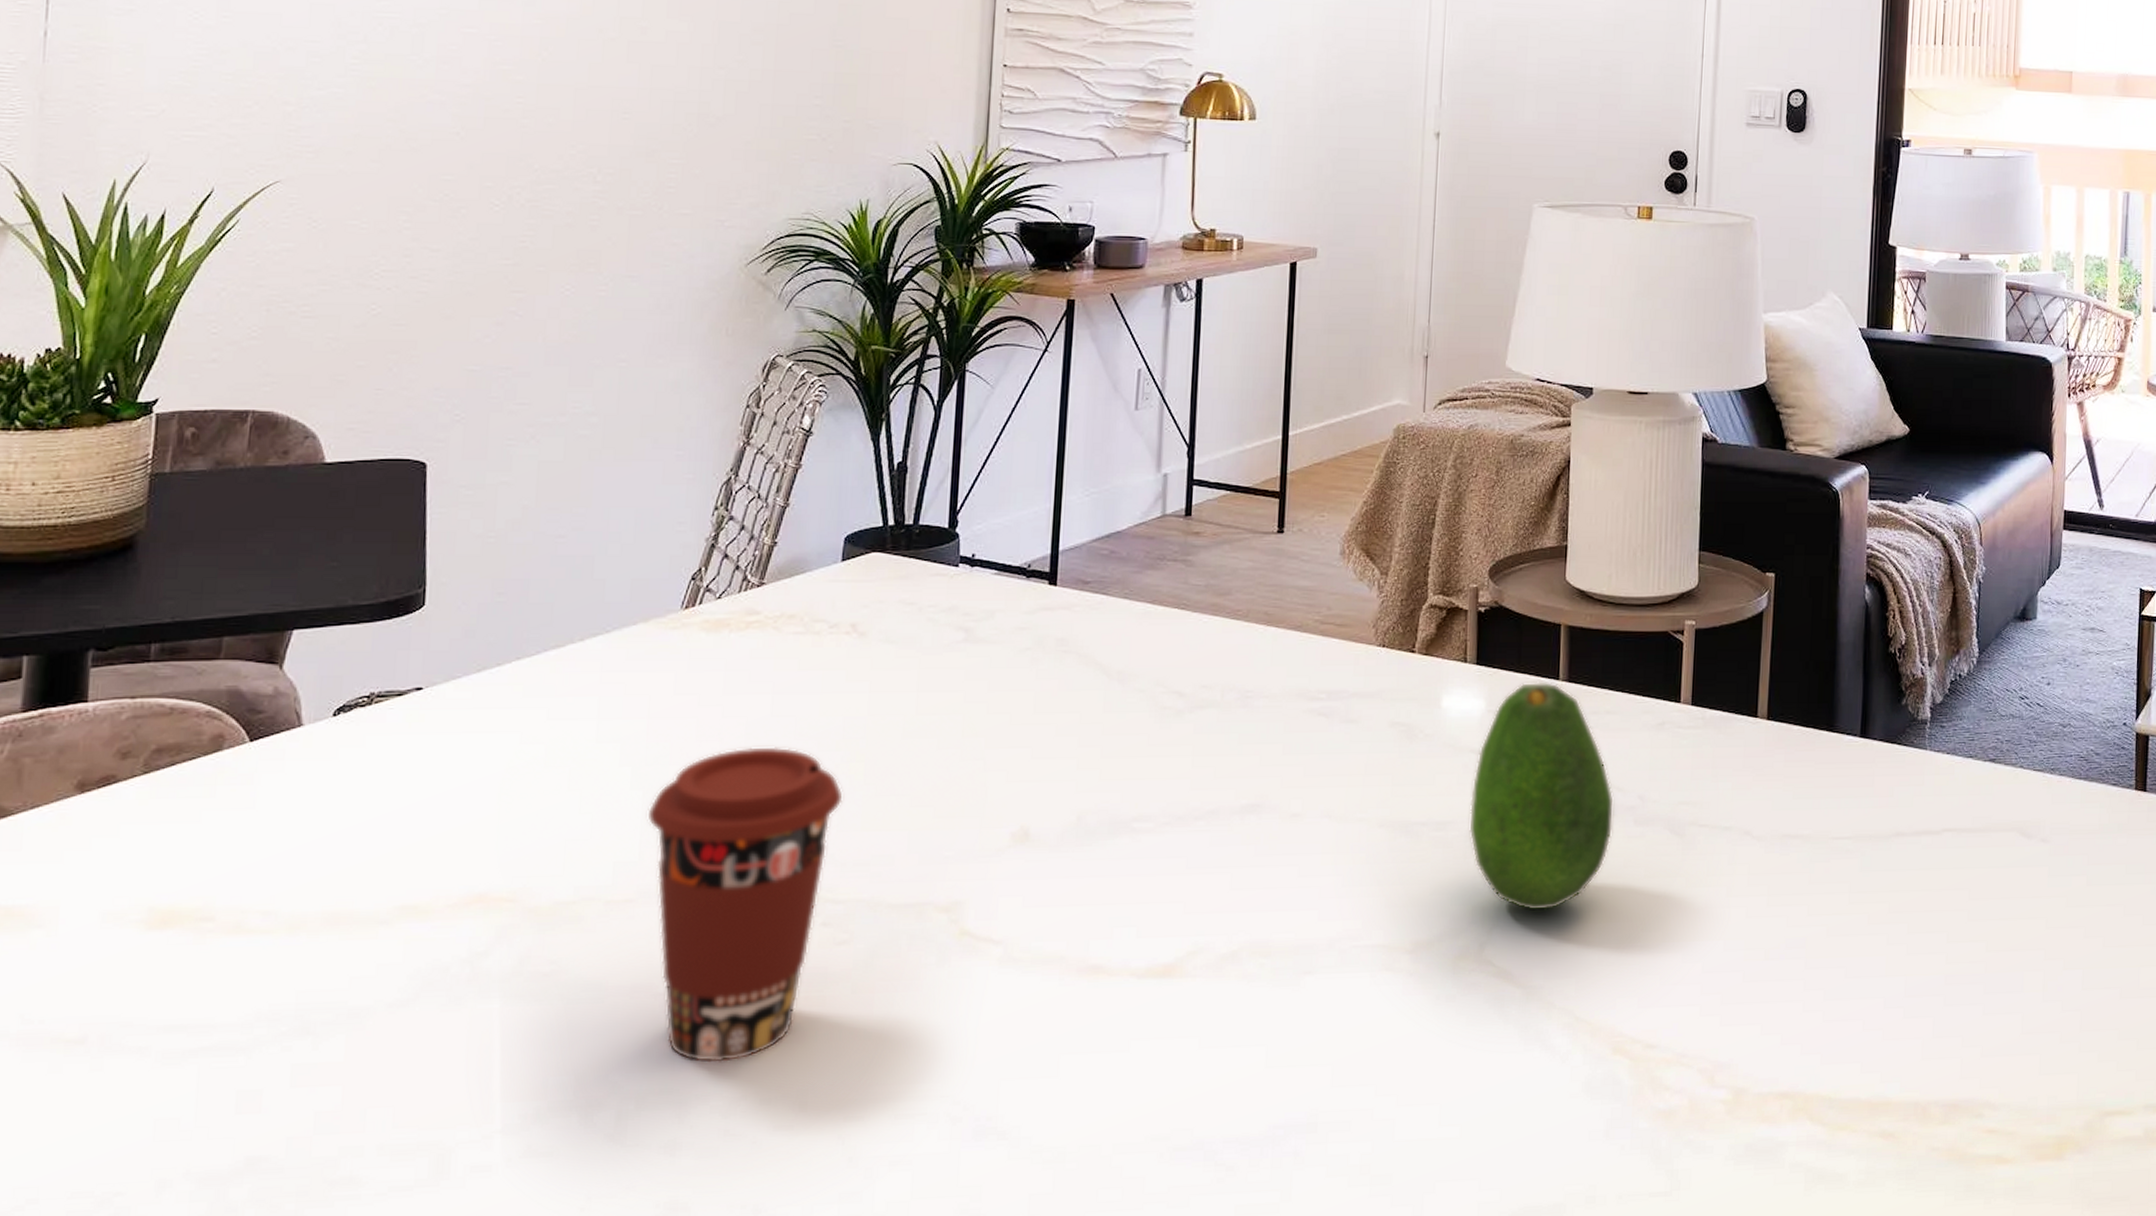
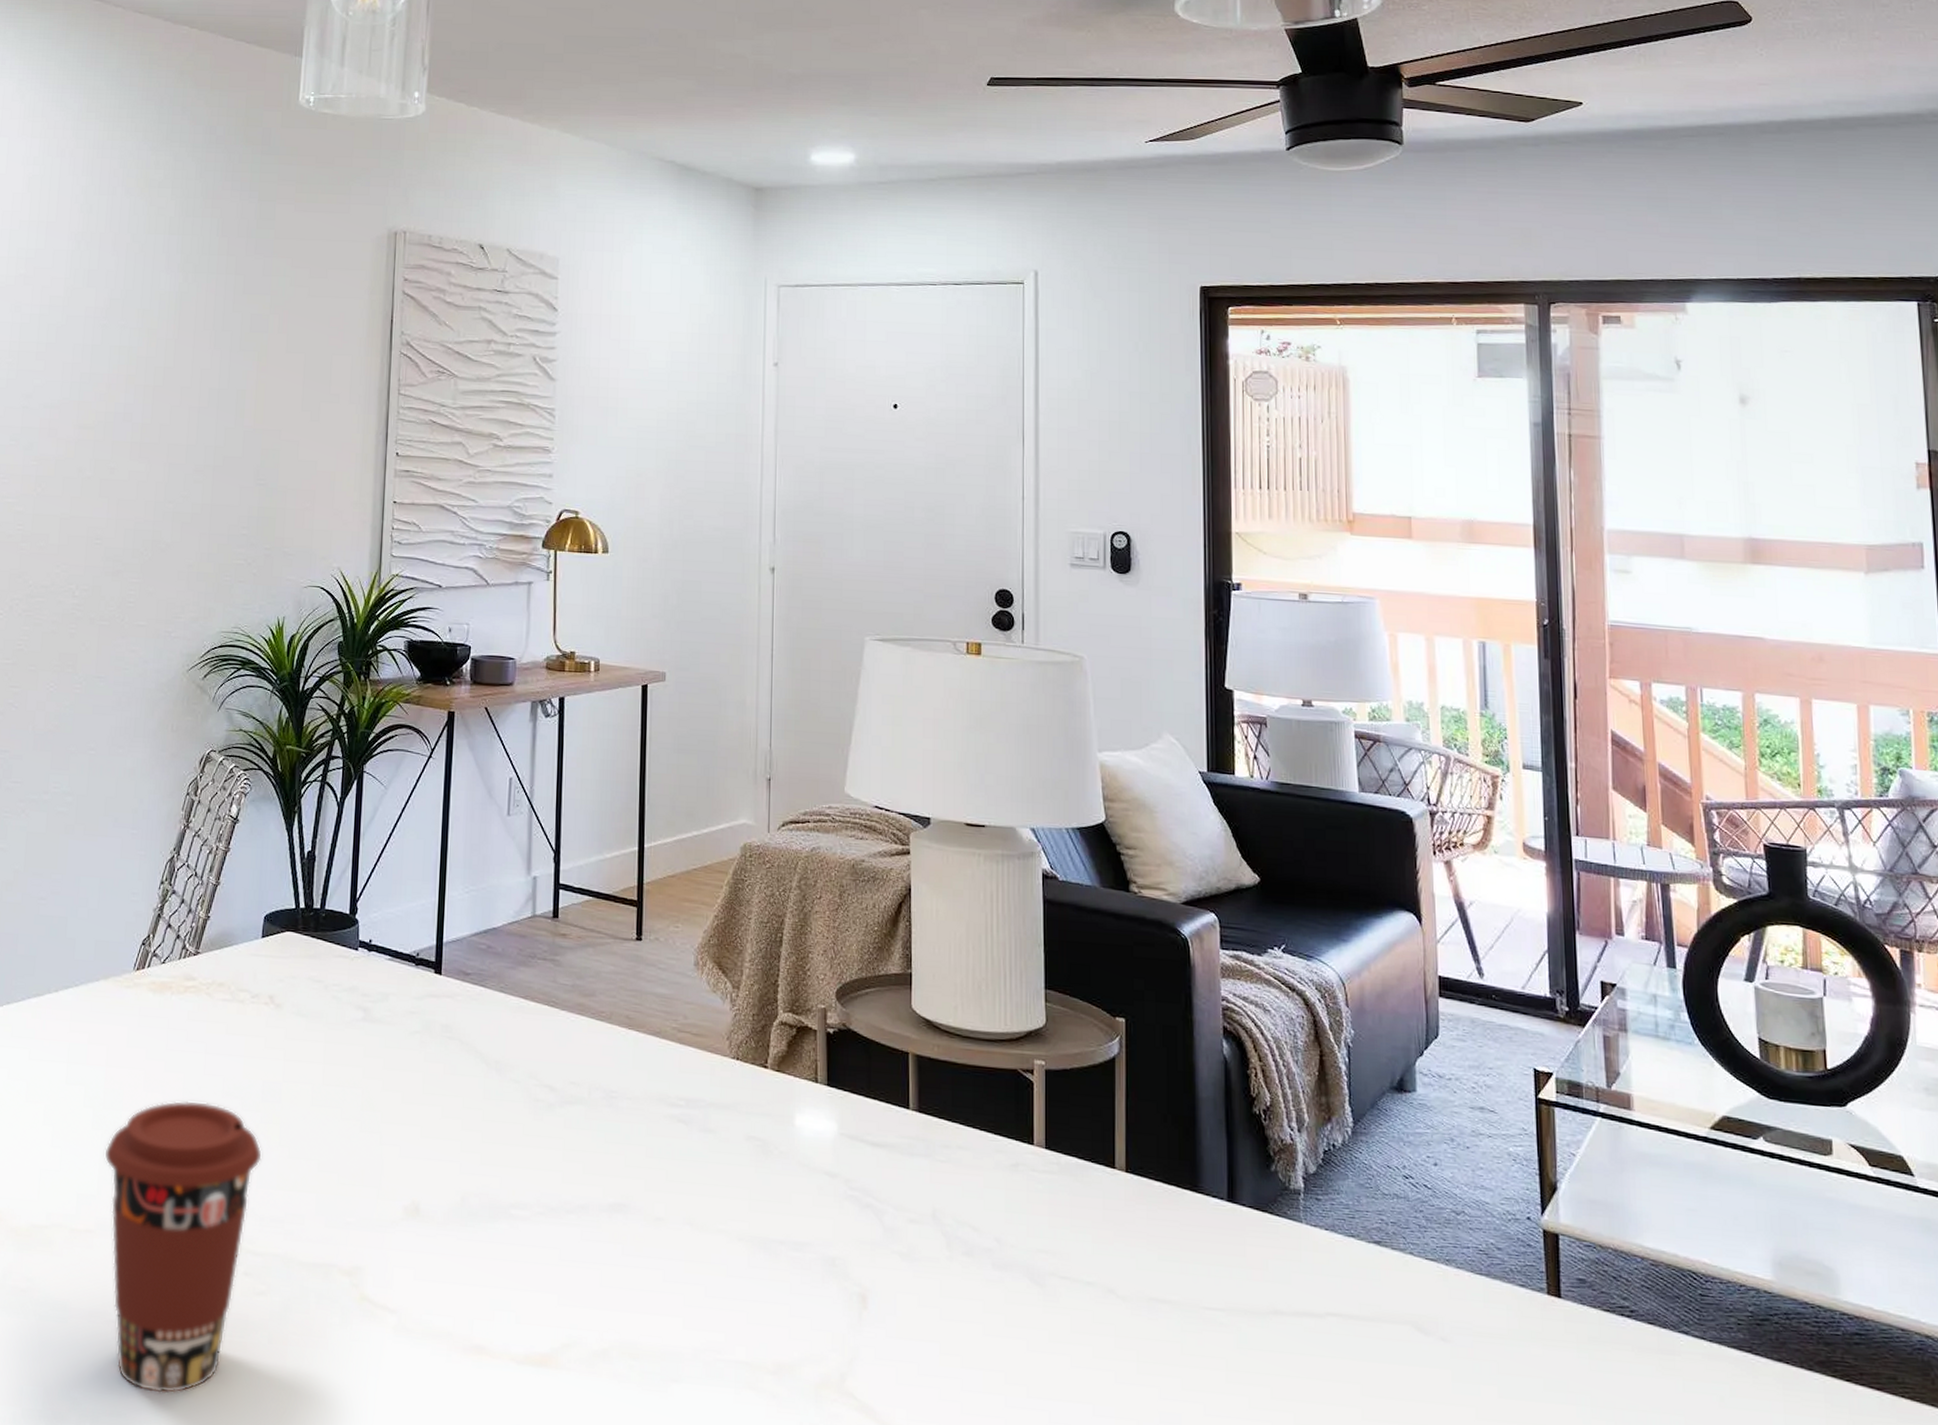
fruit: present [1469,681,1615,912] -> none [826,1108,971,1348]

